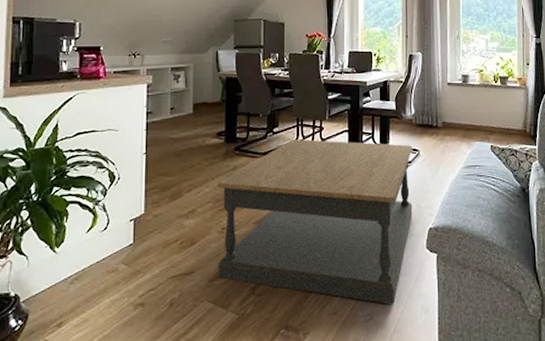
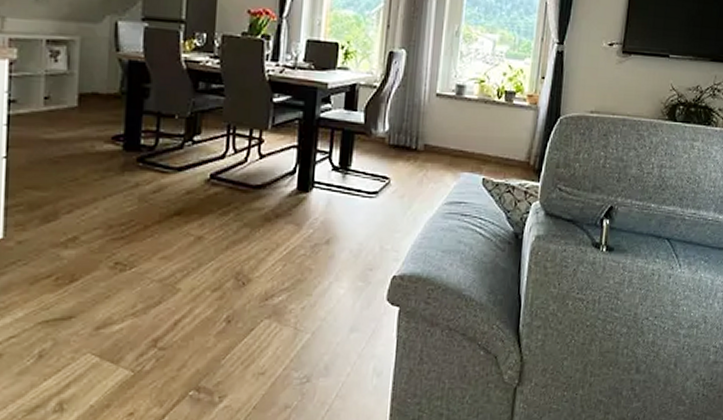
coffee table: present [217,139,413,304] -> none [107,153,381,365]

